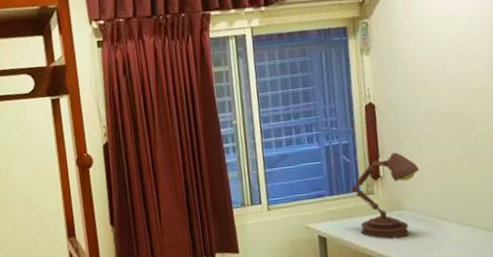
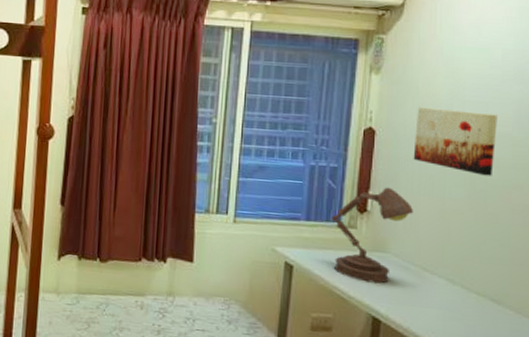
wall art: none [406,72,479,127] -> present [413,107,498,176]

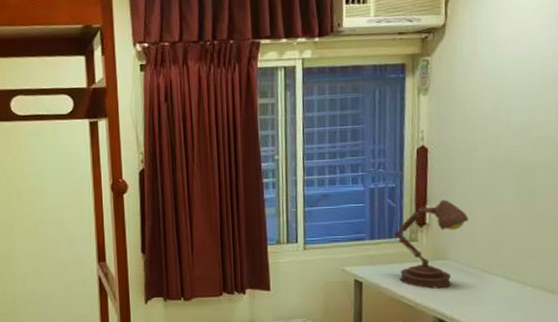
wall art: present [413,107,498,176] -> none [464,119,541,178]

